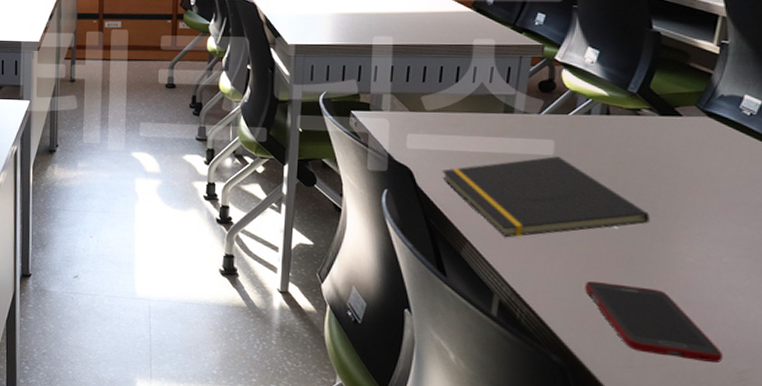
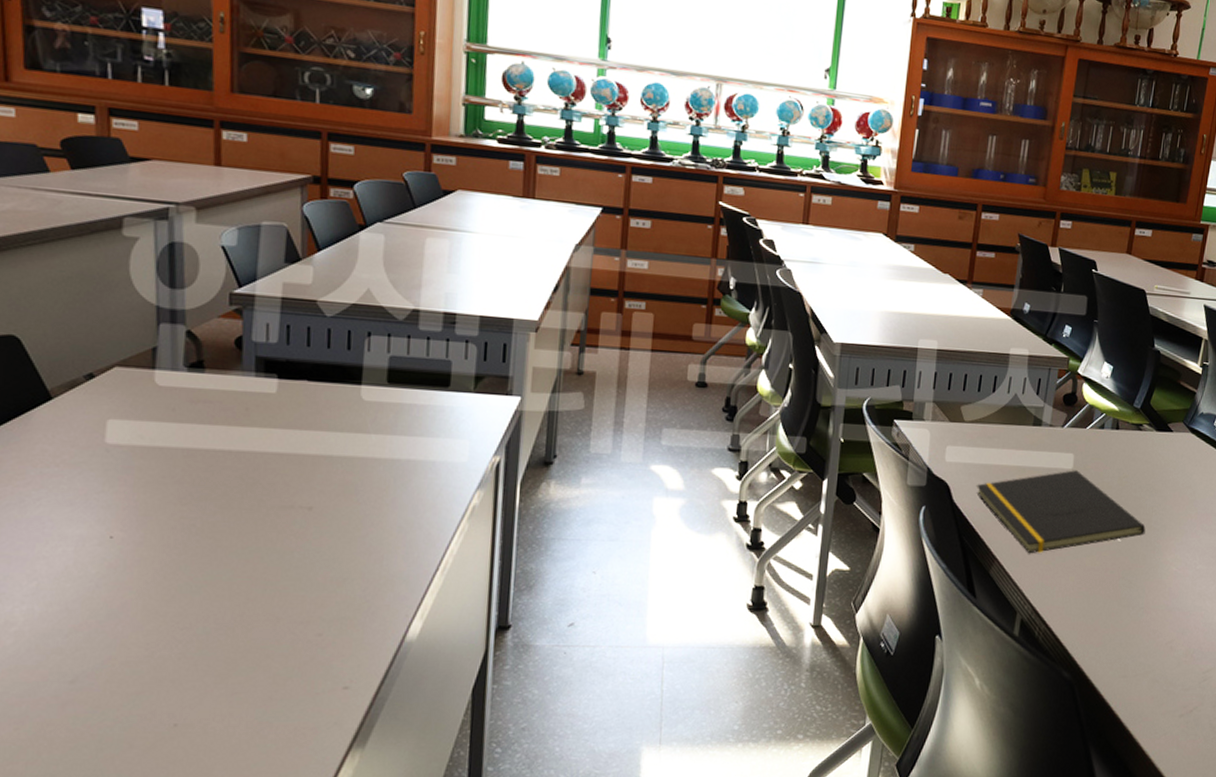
cell phone: present [585,281,722,363] -> none [1092,595,1193,665]

